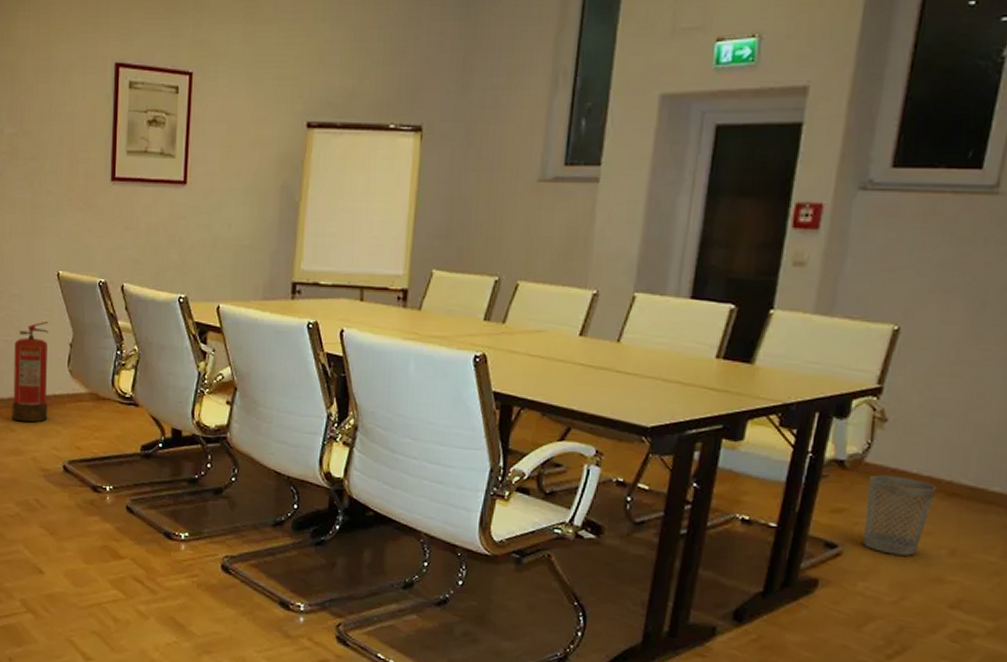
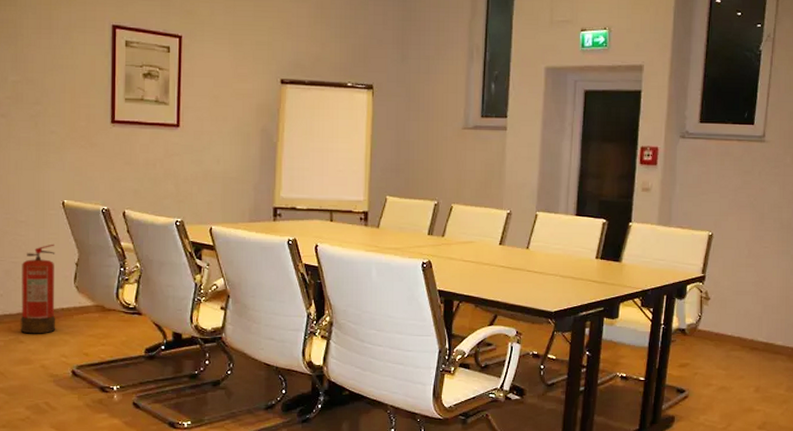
wastebasket: present [864,474,937,556] -> none [702,338,744,394]

